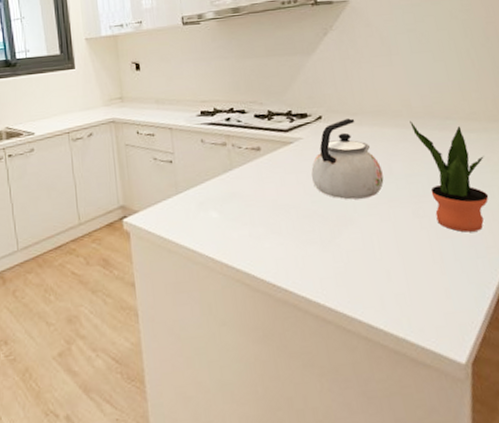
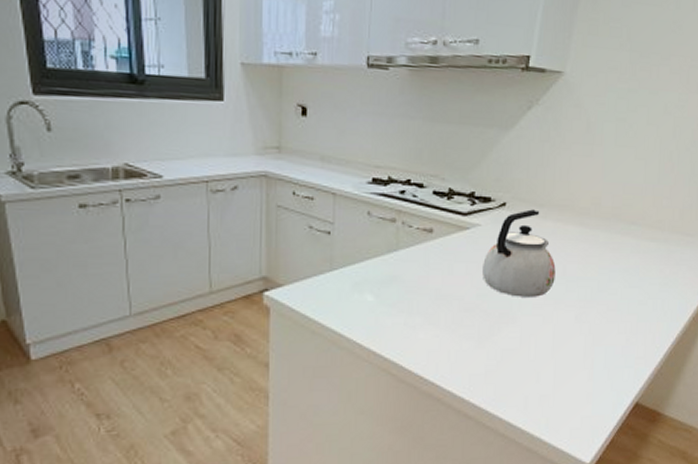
potted plant: present [409,120,489,232] -> none [595,220,658,342]

